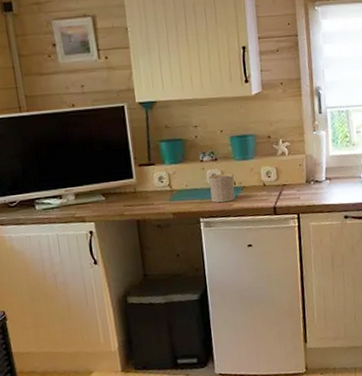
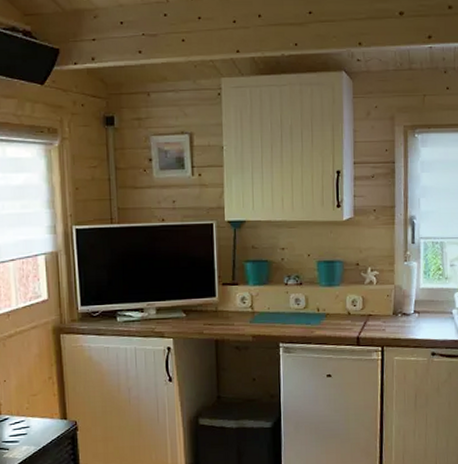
cup: present [208,173,235,203] -> none [291,298,319,329]

